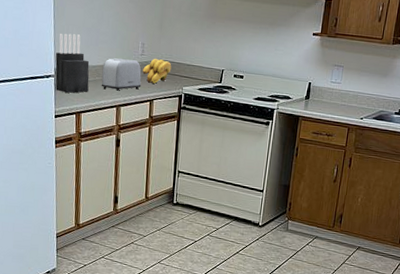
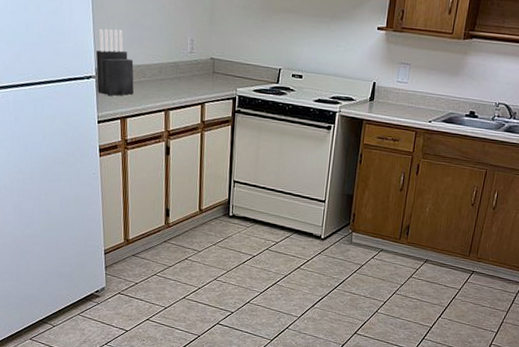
toaster: present [101,58,142,91] -> none [147,56,192,93]
banana bunch: present [143,58,172,84] -> none [192,56,224,85]

